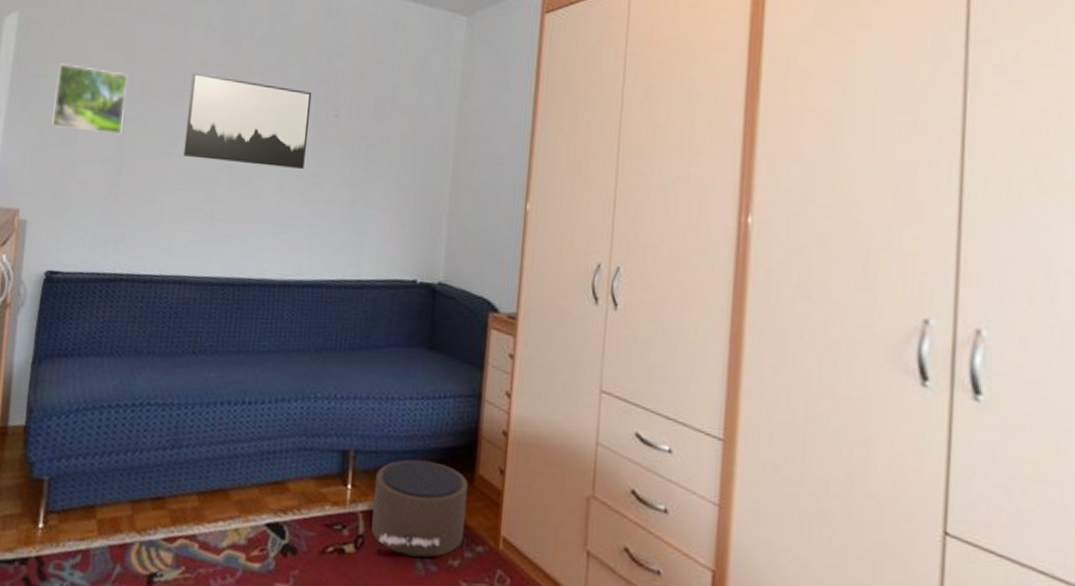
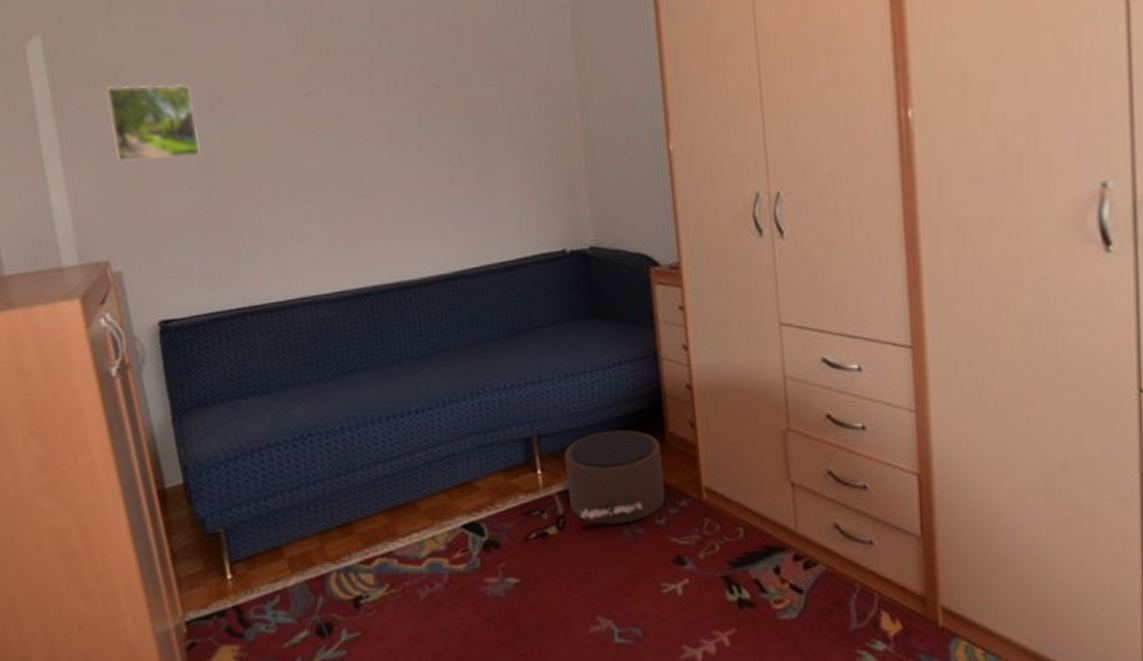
wall art: present [183,73,312,169] -> none [264,64,416,166]

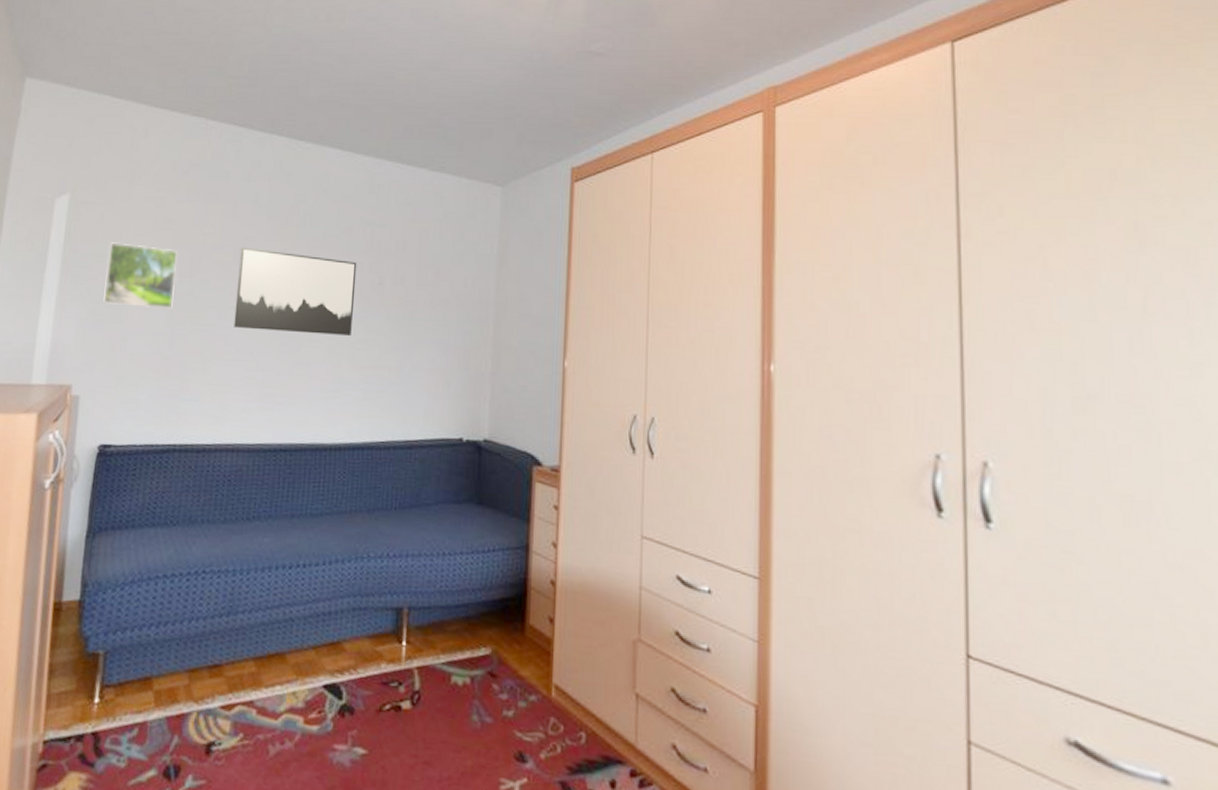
wall art: none [264,64,416,166] -> present [234,247,357,336]
pouf: present [564,429,665,525] -> none [427,613,520,710]

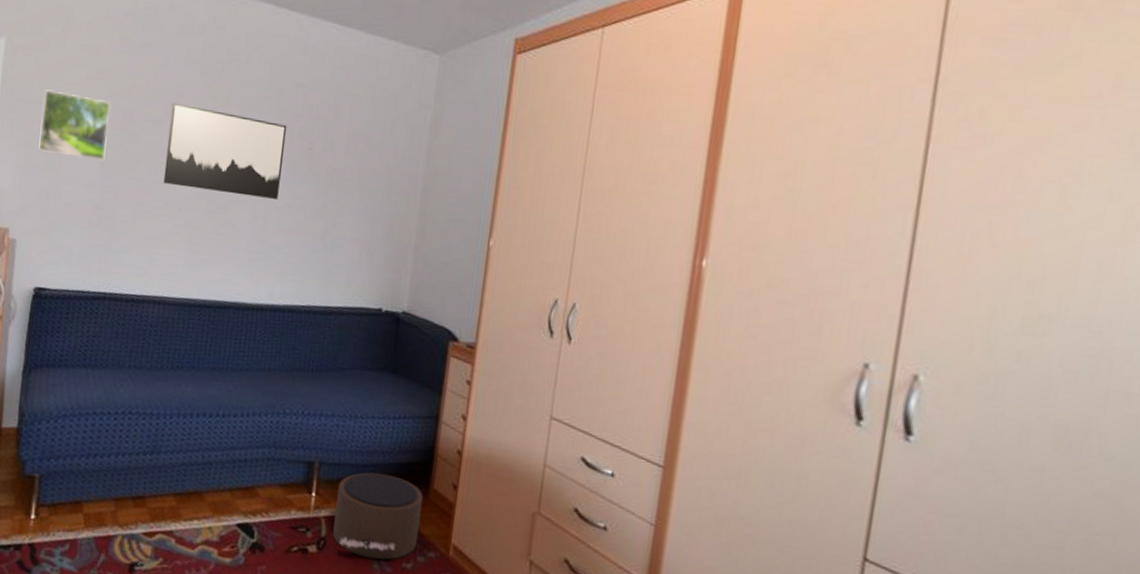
pouf: none [427,613,520,710] -> present [333,472,424,560]

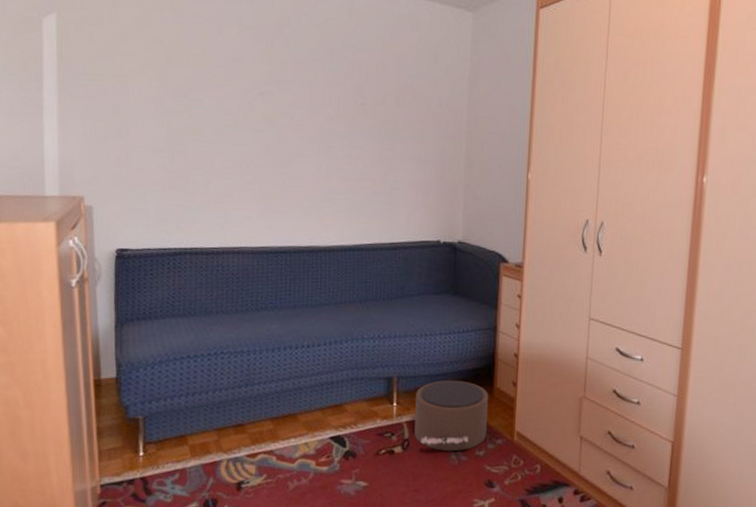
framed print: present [38,89,110,161] -> none [103,62,171,127]
wall art: present [163,102,287,199] -> none [229,68,341,151]

